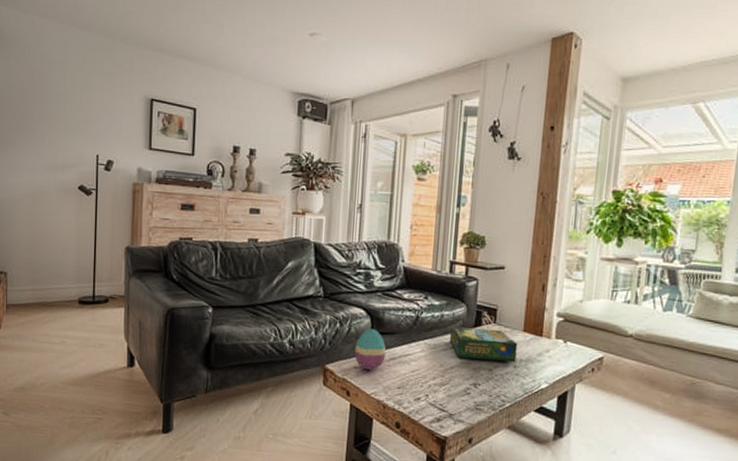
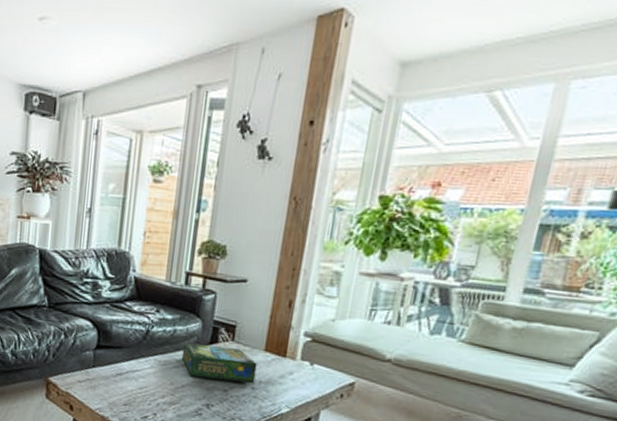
decorative egg: present [354,328,386,370] -> none [79,341,113,385]

